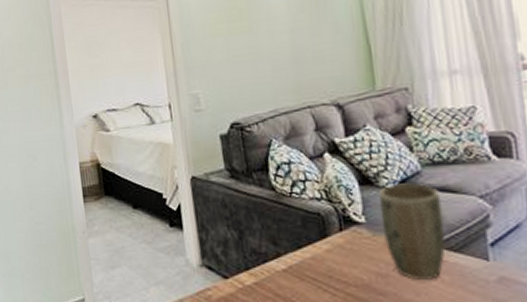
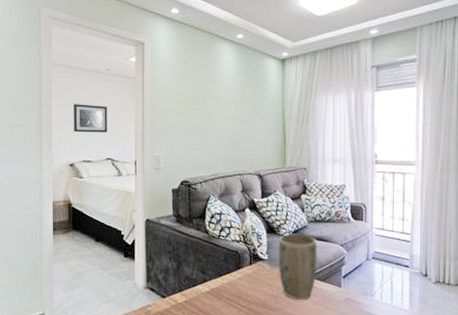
wall art: none [89,39,132,77] -> present [74,104,108,133]

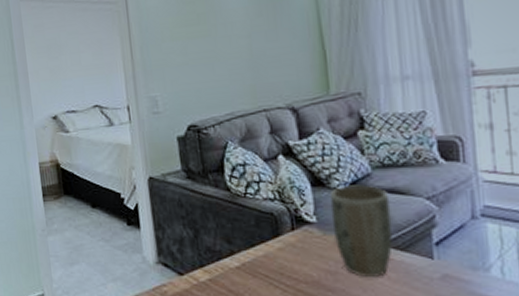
wall art: present [74,104,108,133] -> none [49,42,91,79]

